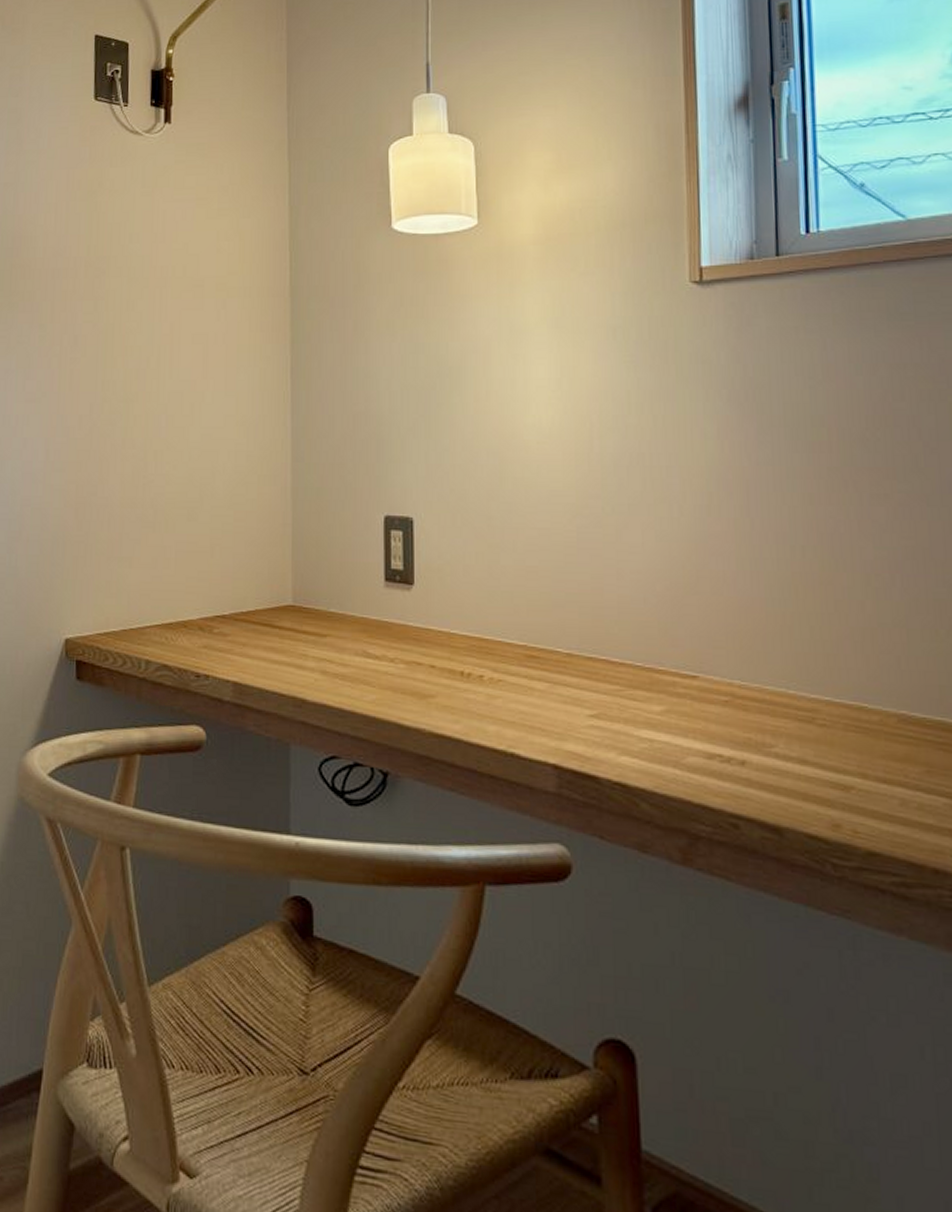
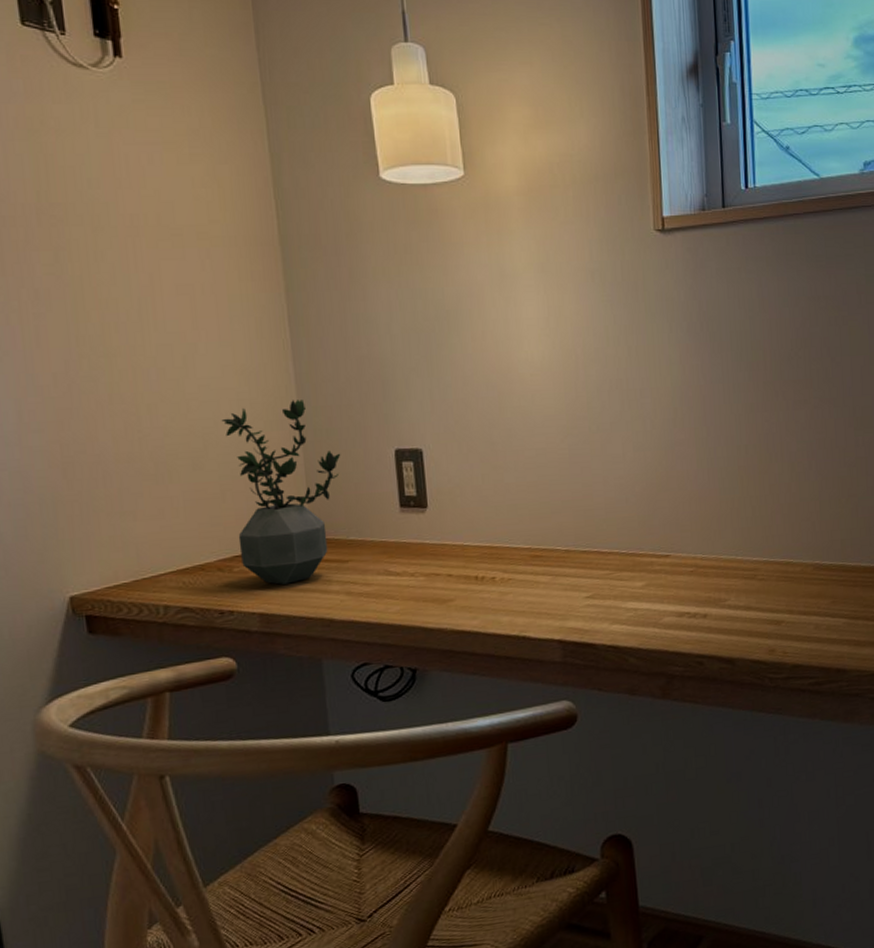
potted plant: none [218,455,329,653] -> present [221,400,341,585]

